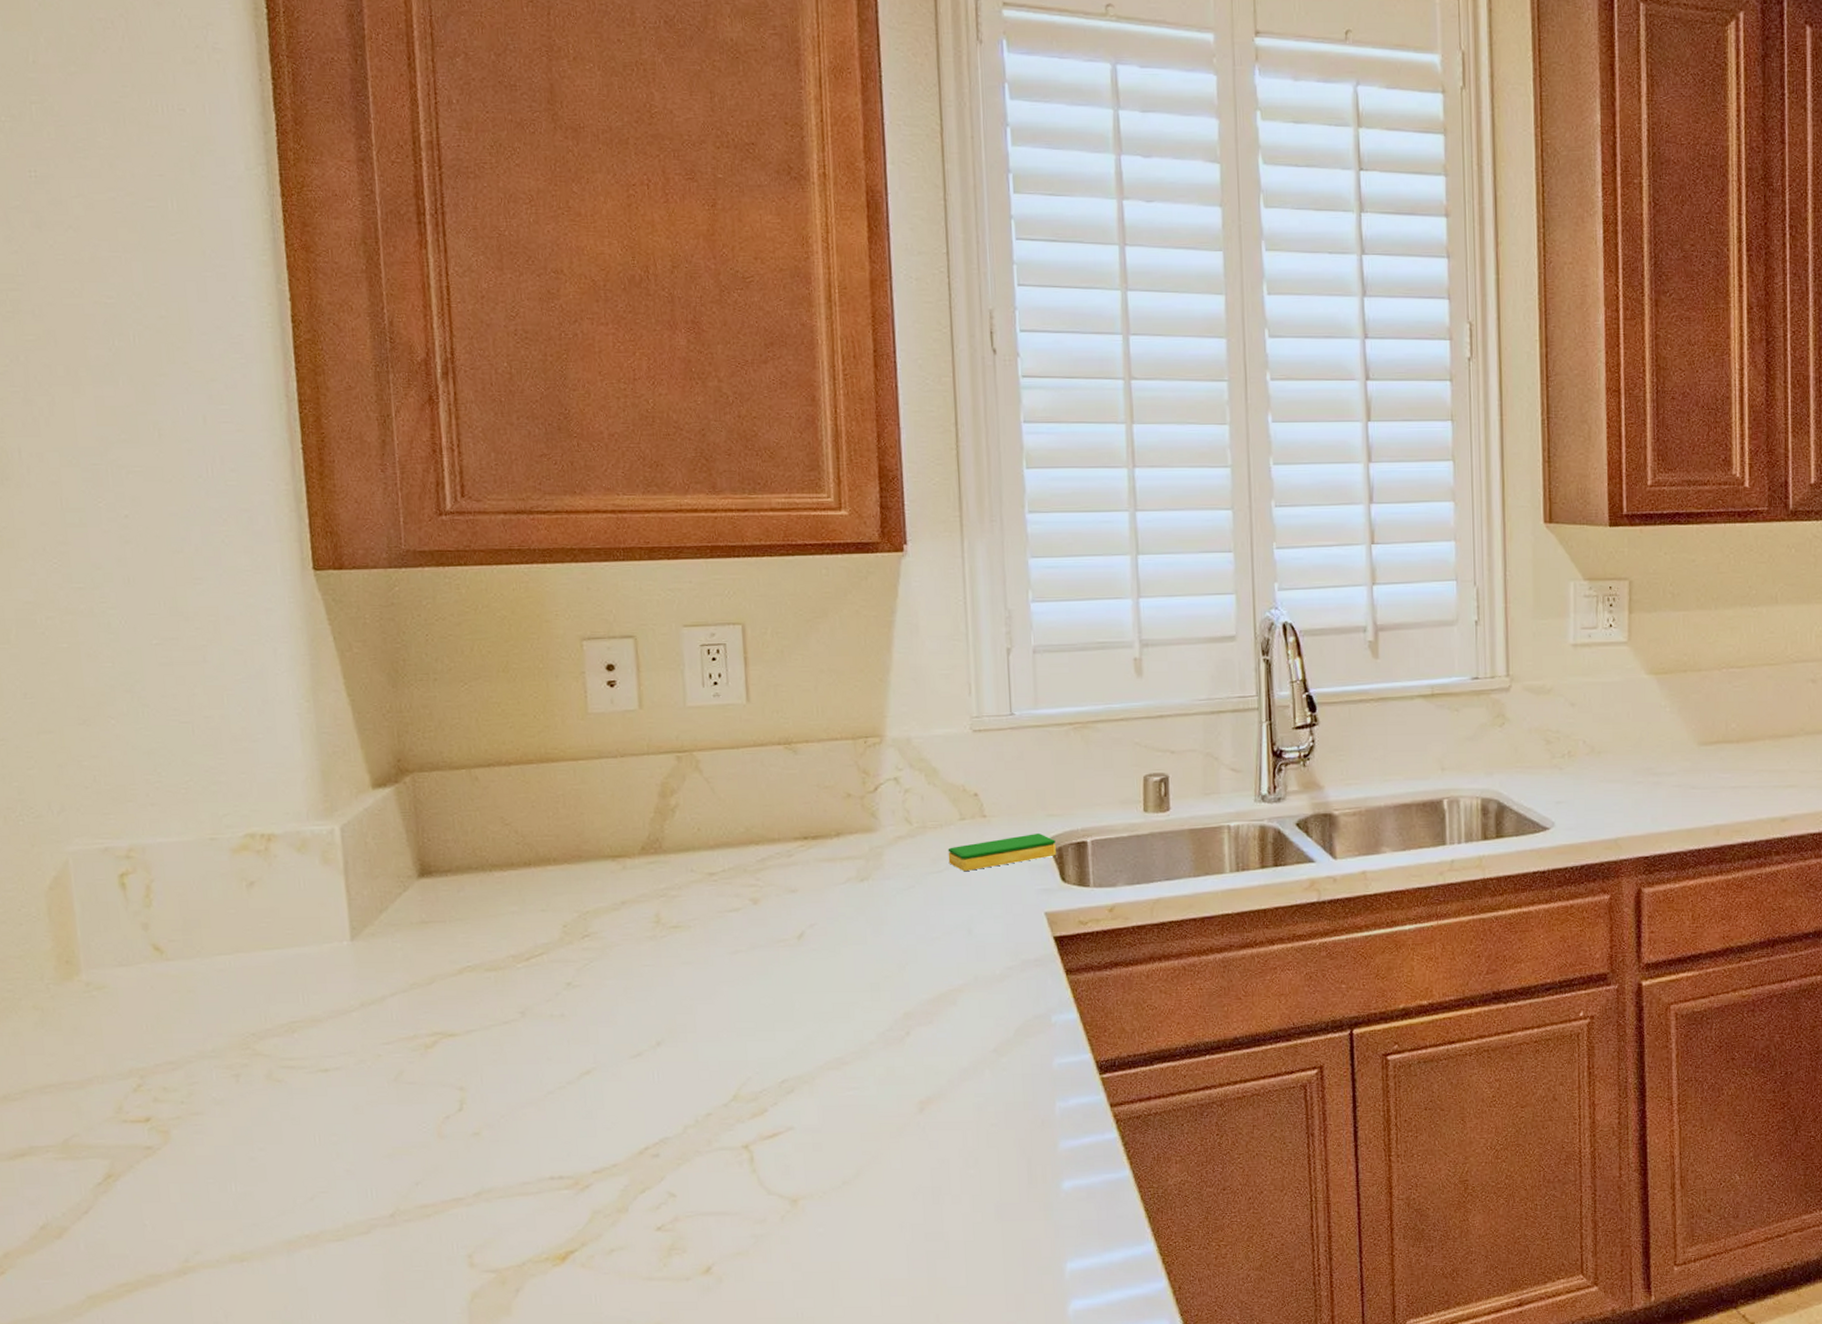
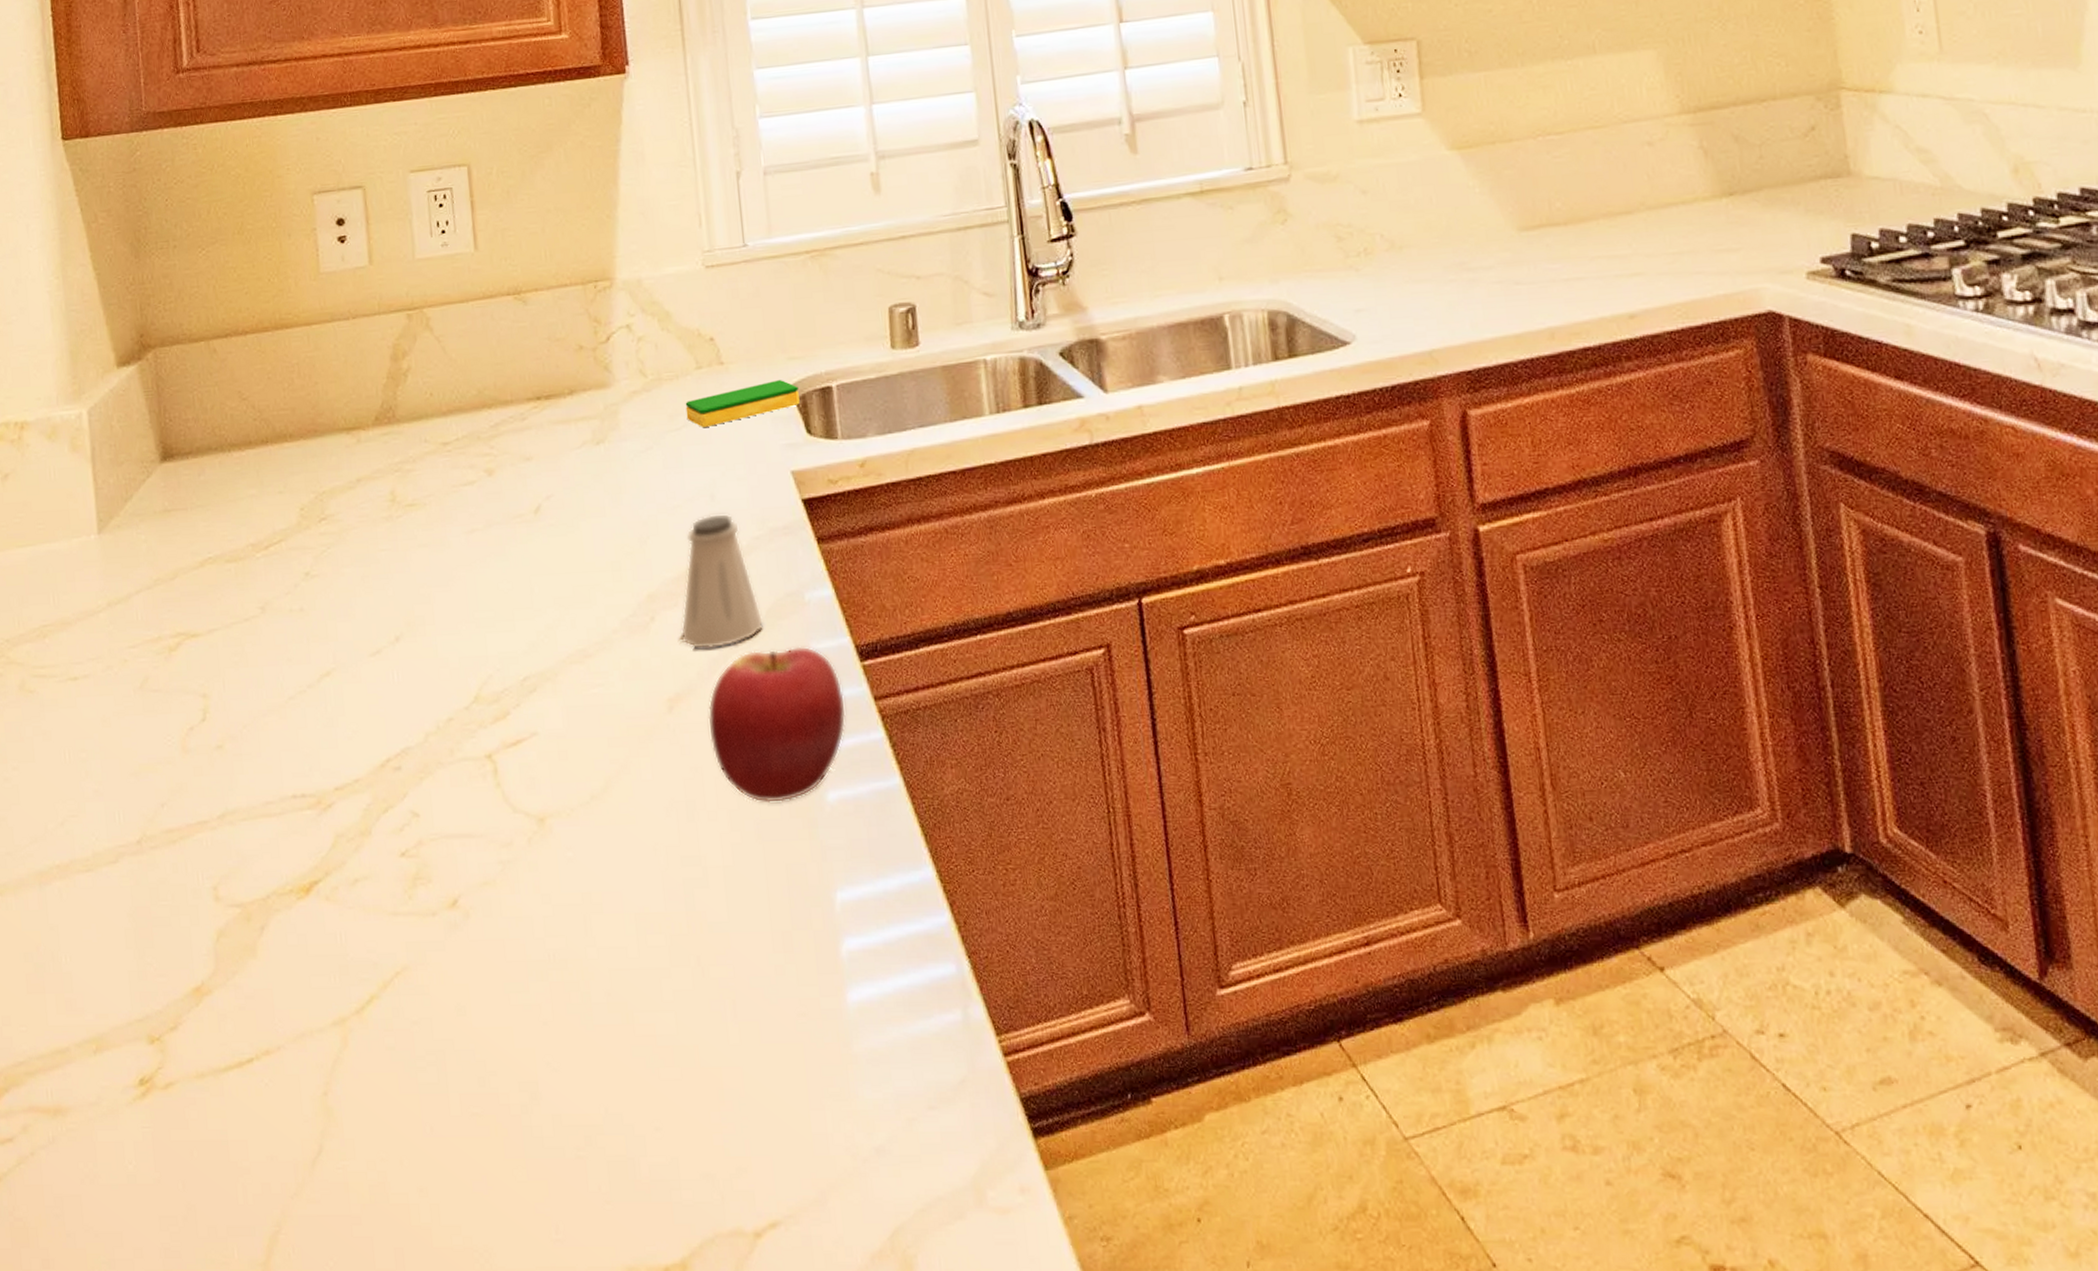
saltshaker: none [934,945,1013,1061] -> present [680,513,764,650]
apple: none [956,1060,1084,1189] -> present [708,646,847,803]

